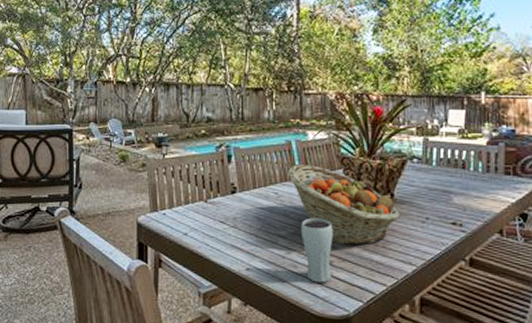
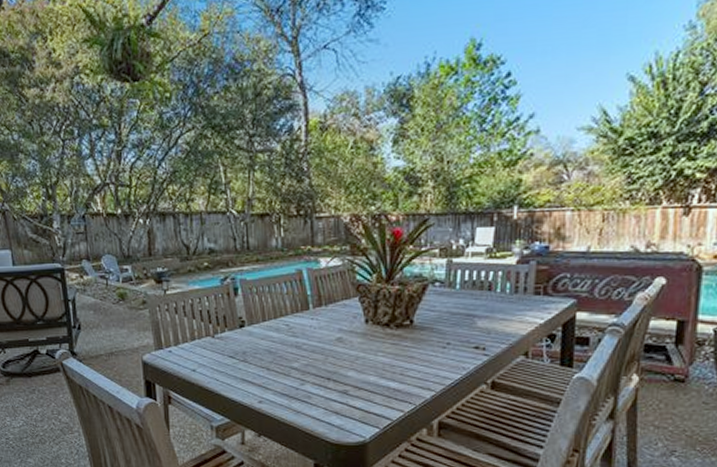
fruit basket: present [287,164,400,246] -> none [299,294,419,374]
drinking glass: present [300,218,333,283] -> none [314,348,349,412]

